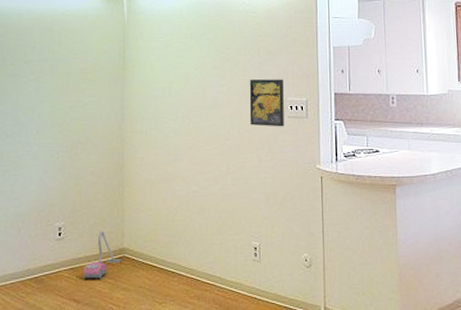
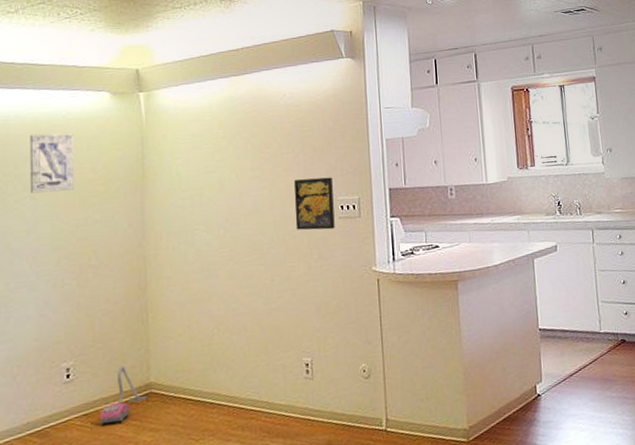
wall art: none [35,26,70,77] -> present [29,133,74,193]

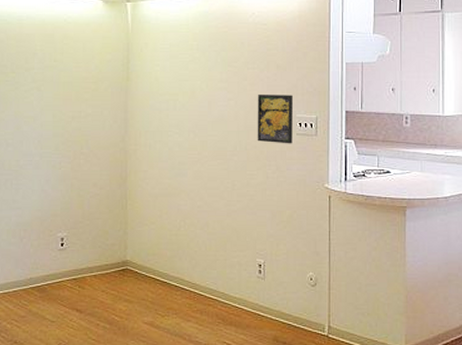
wall art: present [29,133,74,193] -> none [36,33,72,85]
vacuum cleaner: present [100,365,147,425] -> none [86,242,124,290]

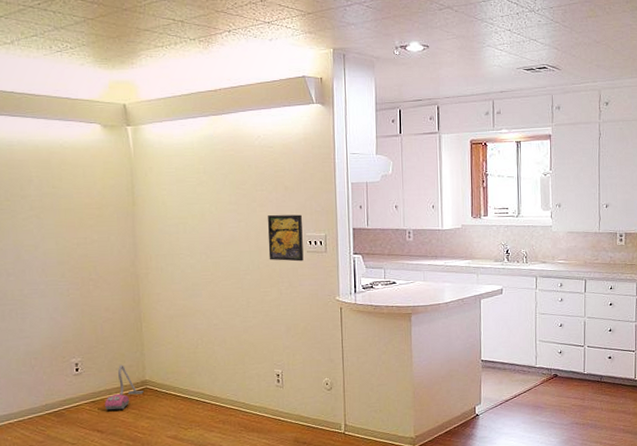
vacuum cleaner: none [86,242,124,290] -> present [105,364,144,411]

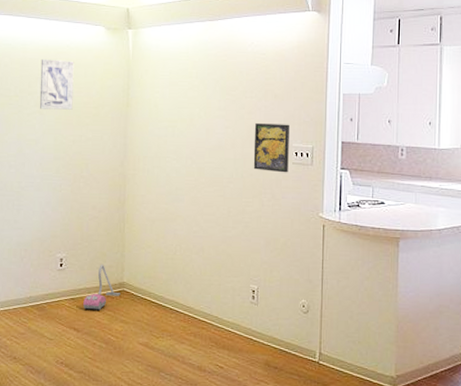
wall art: none [32,159,73,213] -> present [39,58,74,110]

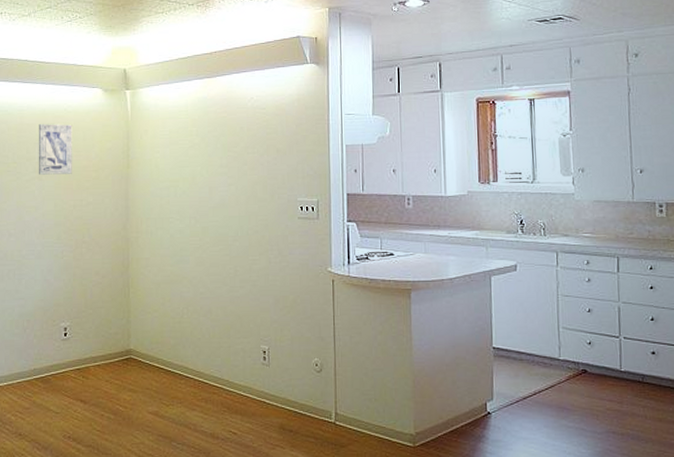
vacuum cleaner: present [83,264,121,310] -> none [89,331,128,380]
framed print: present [253,123,289,173] -> none [257,178,294,228]

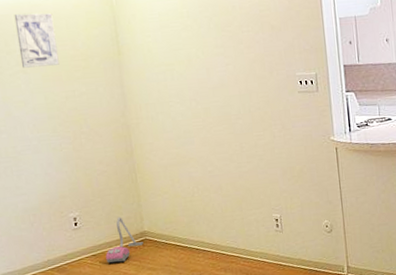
vacuum cleaner: none [89,331,128,380] -> present [106,216,143,264]

